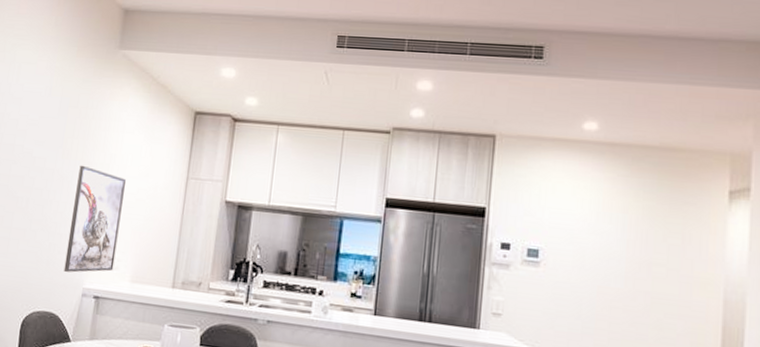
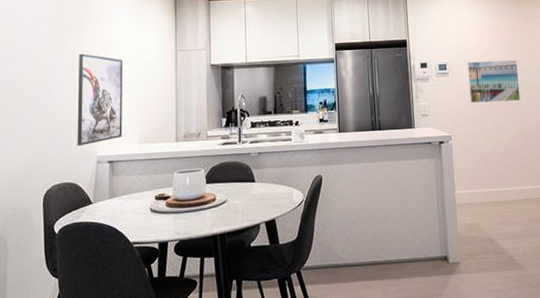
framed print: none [566,251,649,321] -> present [467,59,521,103]

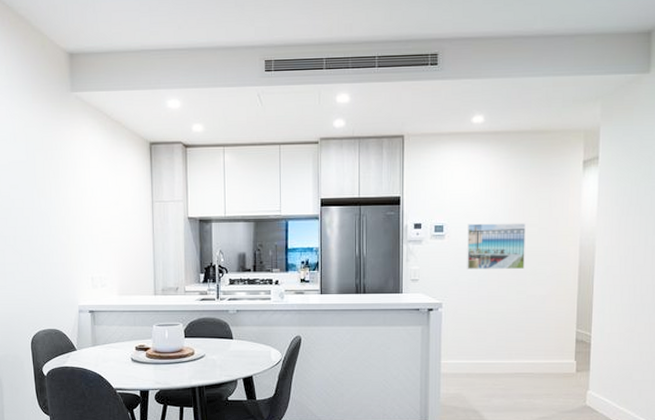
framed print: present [77,53,122,146] -> none [55,201,102,294]

